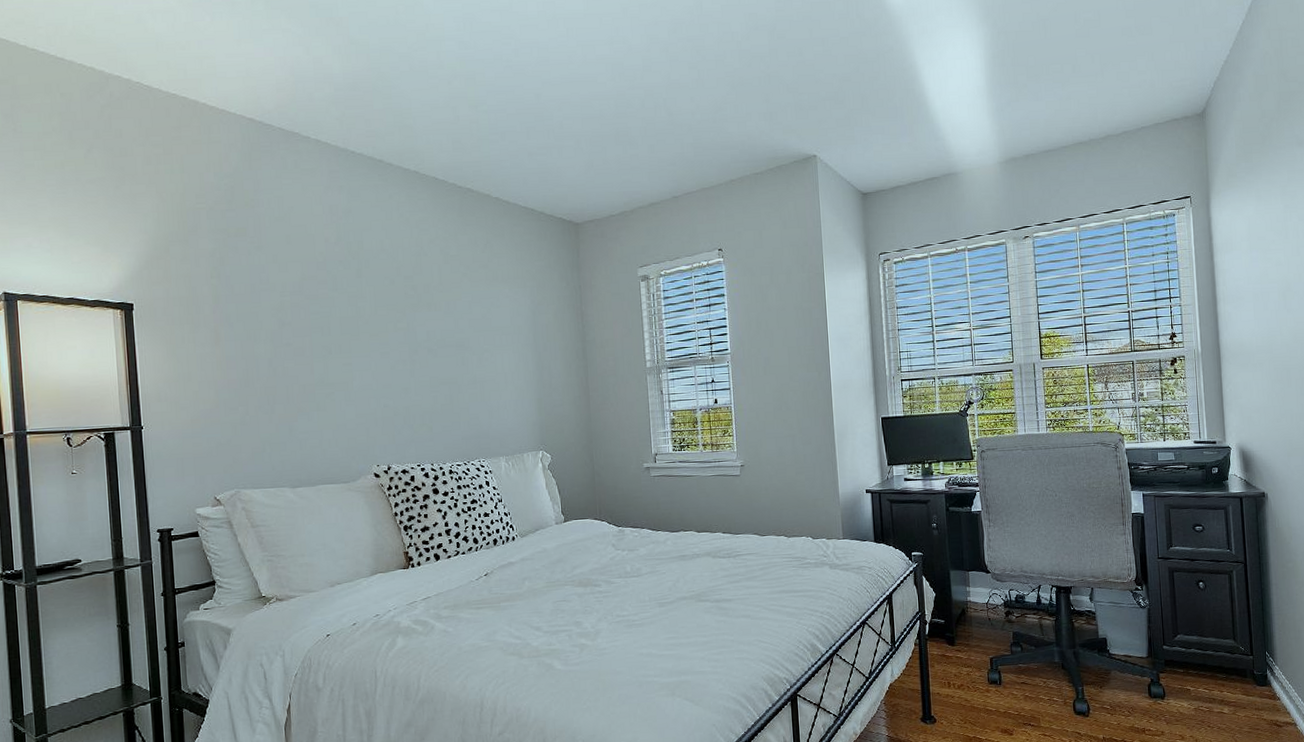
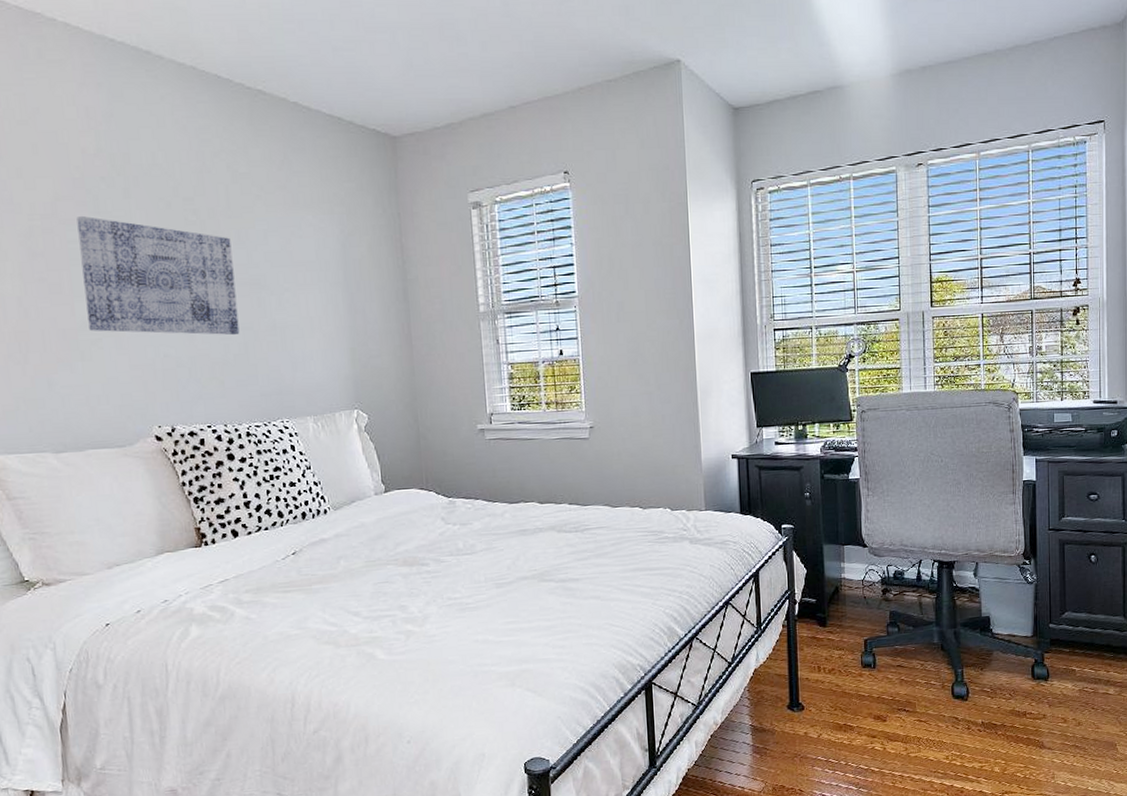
wall art: none [318,292,446,389] -> present [76,215,240,336]

